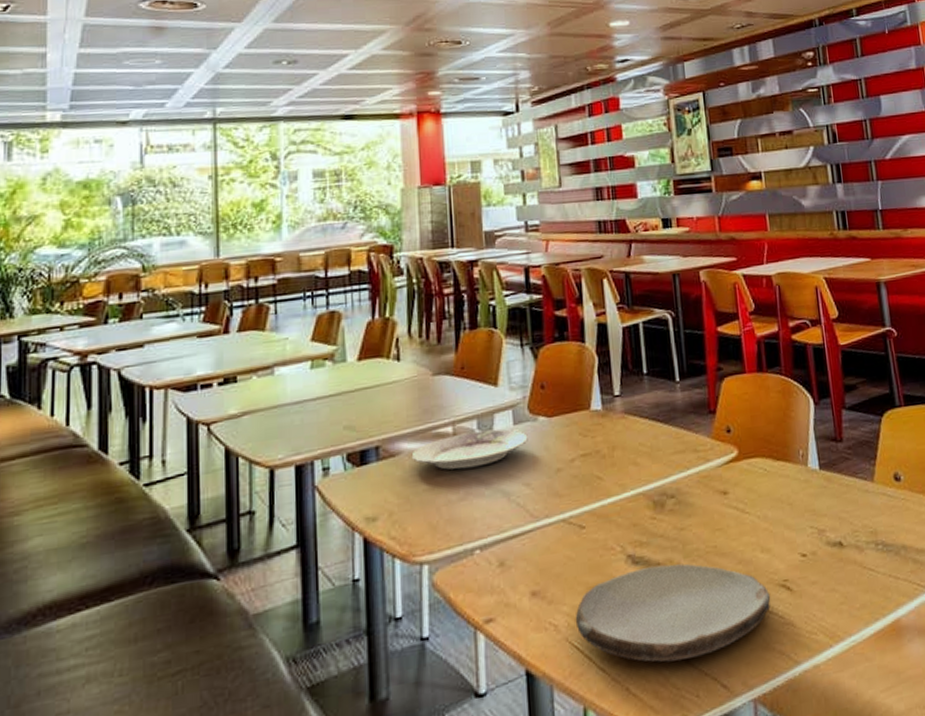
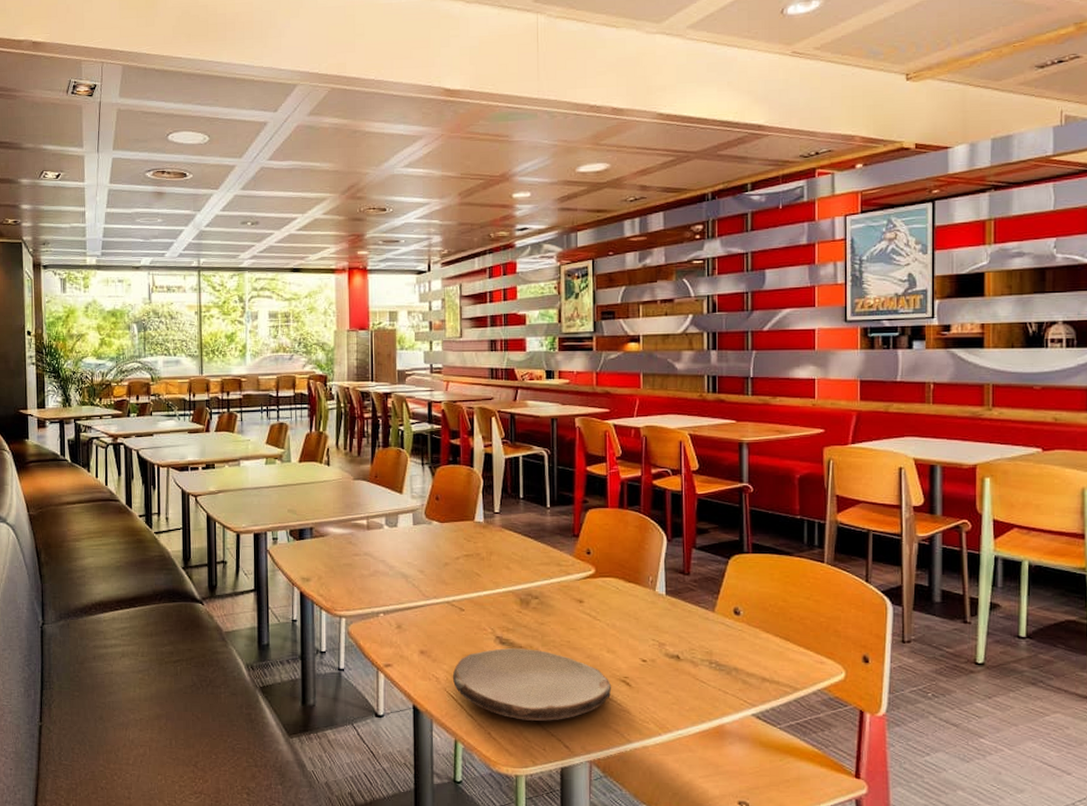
plate: present [411,429,528,470] -> none [336,526,424,553]

